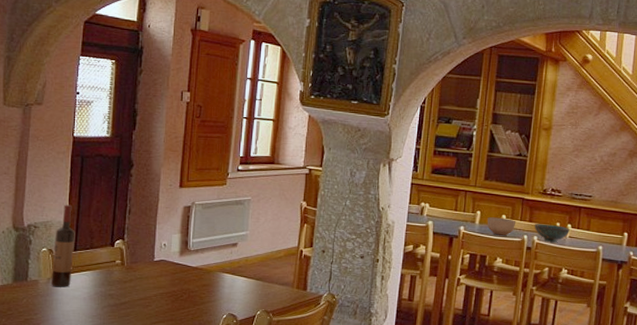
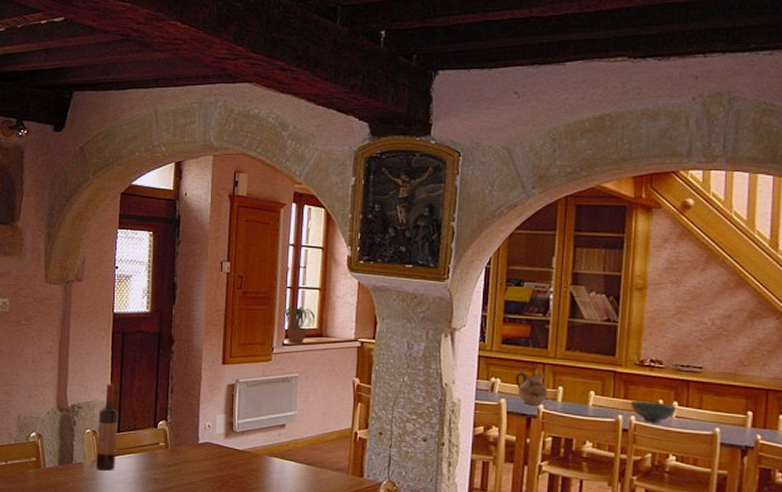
potted plant: none [238,135,268,170] -> present [282,306,315,343]
pitcher: none [441,198,468,227] -> present [514,372,548,406]
bowl: present [487,217,516,235] -> none [571,394,608,415]

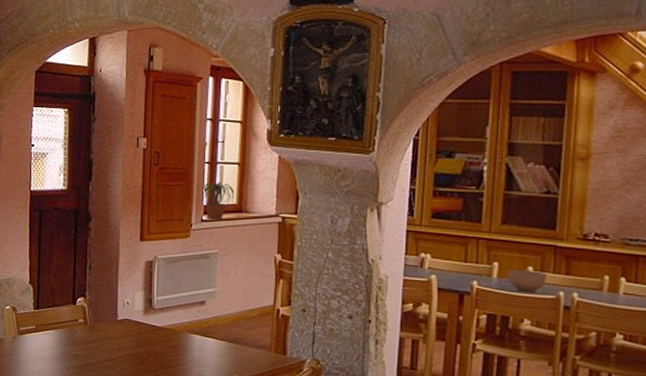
wine bottle: present [95,384,118,471] -> none [15,261,37,347]
pitcher: present [514,372,548,406] -> none [446,247,482,282]
bowl: none [571,394,608,415] -> present [507,269,548,292]
decorative bowl: present [630,401,677,423] -> none [572,277,625,300]

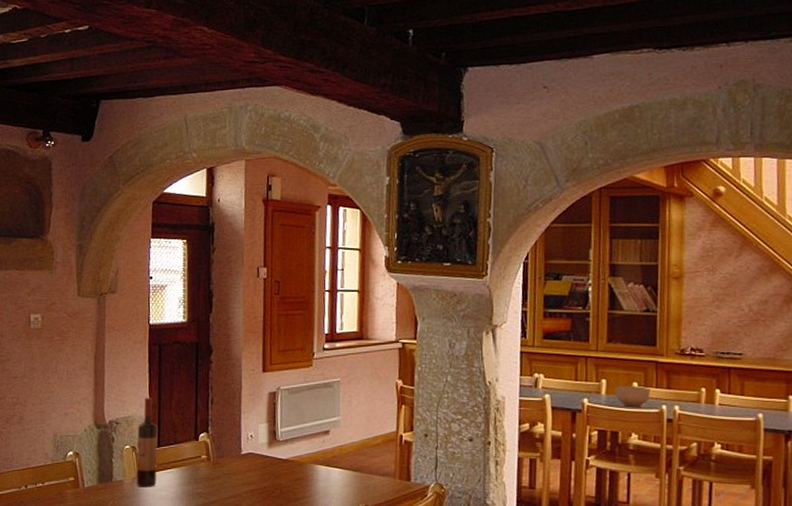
wine bottle: none [15,261,37,347] -> present [136,397,158,487]
potted plant: present [201,181,235,219] -> none [322,309,356,347]

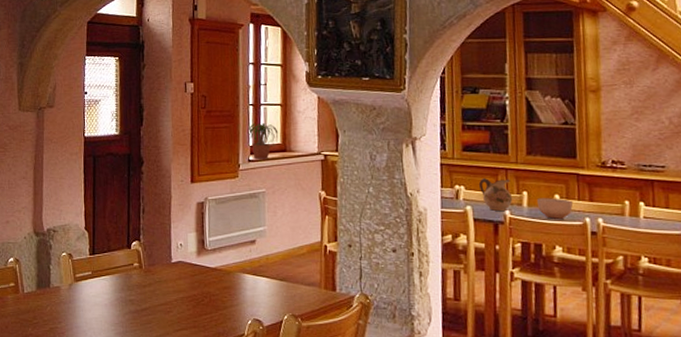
wine bottle: present [136,397,158,487] -> none [72,206,93,294]
potted plant: none [322,309,356,347] -> present [247,122,279,159]
pitcher: none [557,366,592,400] -> present [478,178,513,212]

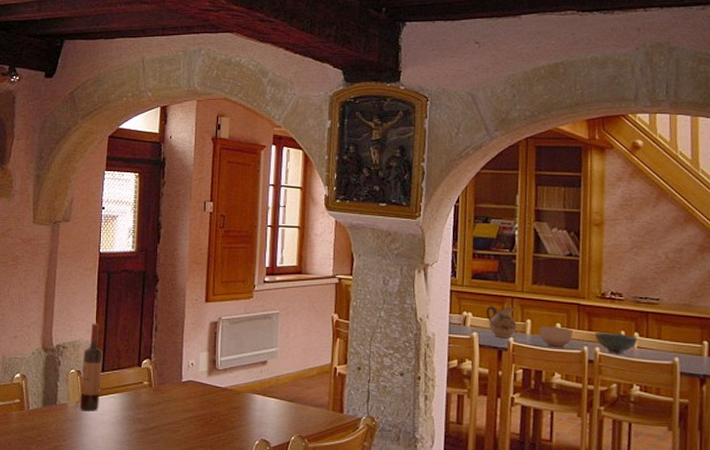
wine bottle: none [72,206,93,294] -> present [79,323,103,411]
potted plant: present [247,122,279,159] -> none [263,244,295,281]
decorative bowl: none [596,203,644,224] -> present [594,333,638,354]

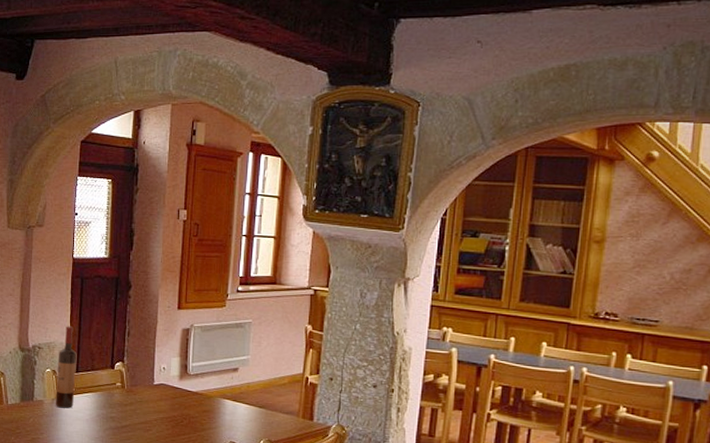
pitcher: present [485,306,517,339] -> none [466,322,500,356]
bowl: present [539,326,574,347] -> none [523,344,560,366]
decorative bowl: present [594,333,638,354] -> none [582,353,631,375]

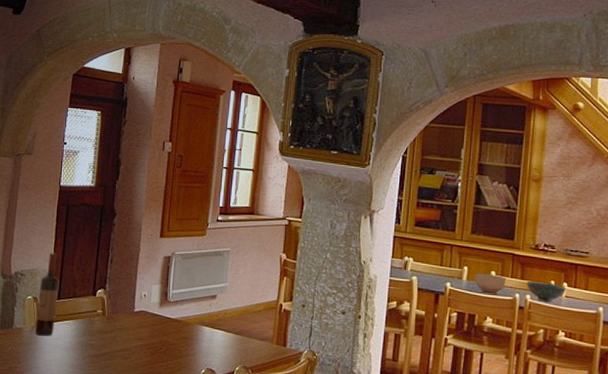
bowl: none [523,344,560,366] -> present [475,273,507,293]
decorative bowl: none [582,353,631,375] -> present [526,281,567,302]

